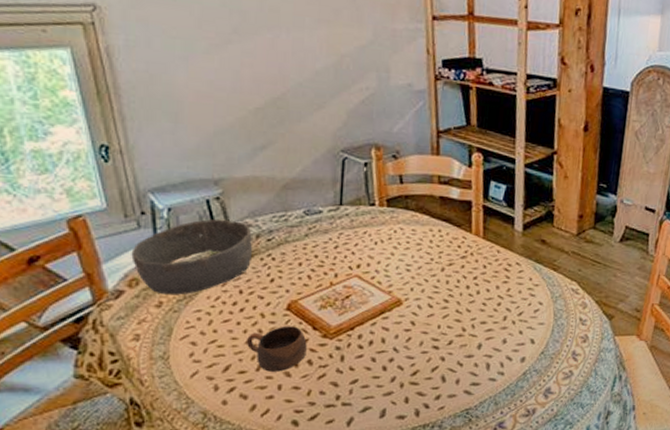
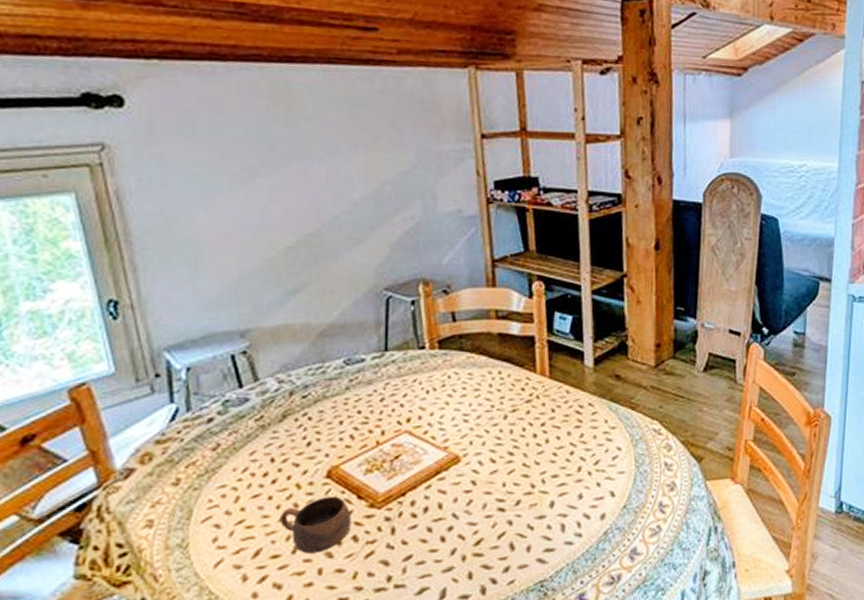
bowl: present [131,218,253,295] -> none [143,376,286,470]

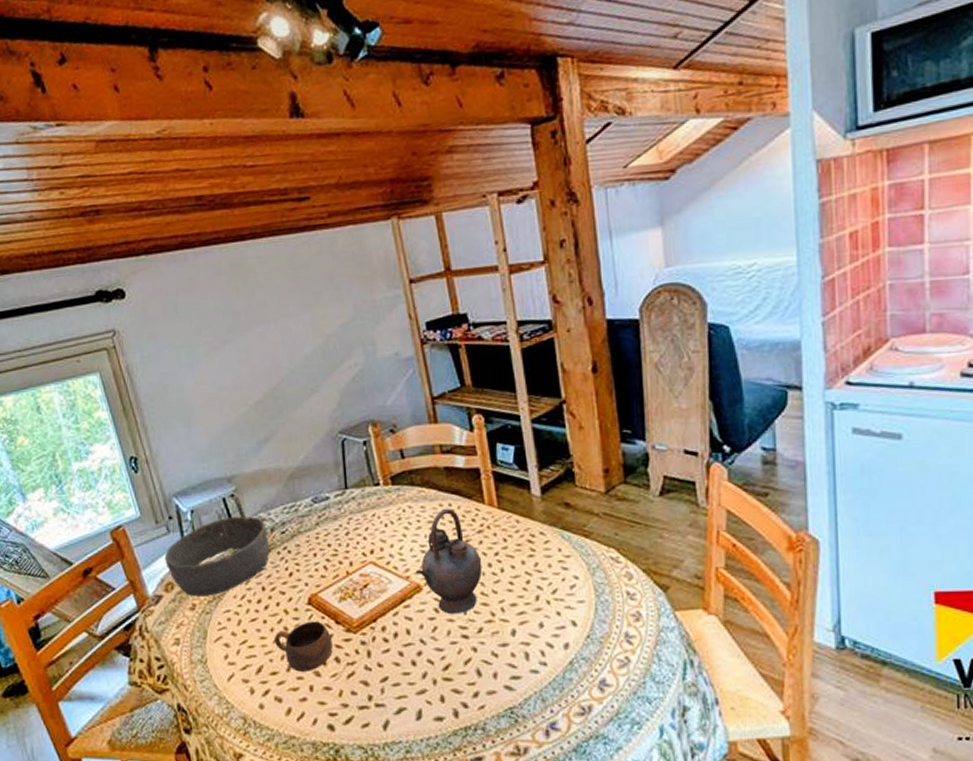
bowl: none [143,376,286,470] -> present [164,516,270,597]
teapot: none [455,376,527,487] -> present [415,508,483,615]

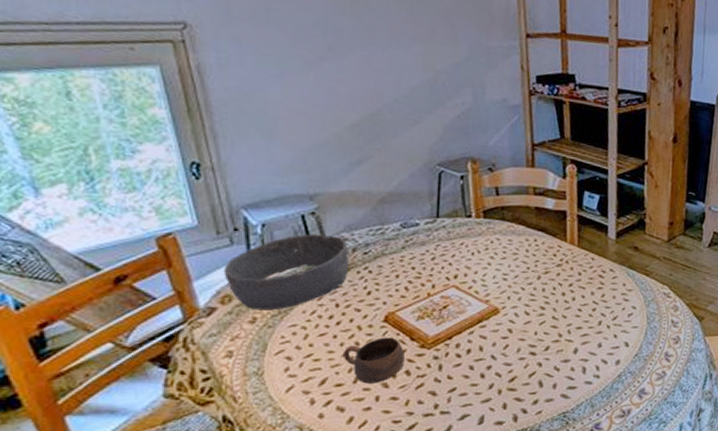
teapot: present [415,508,483,615] -> none [495,243,557,335]

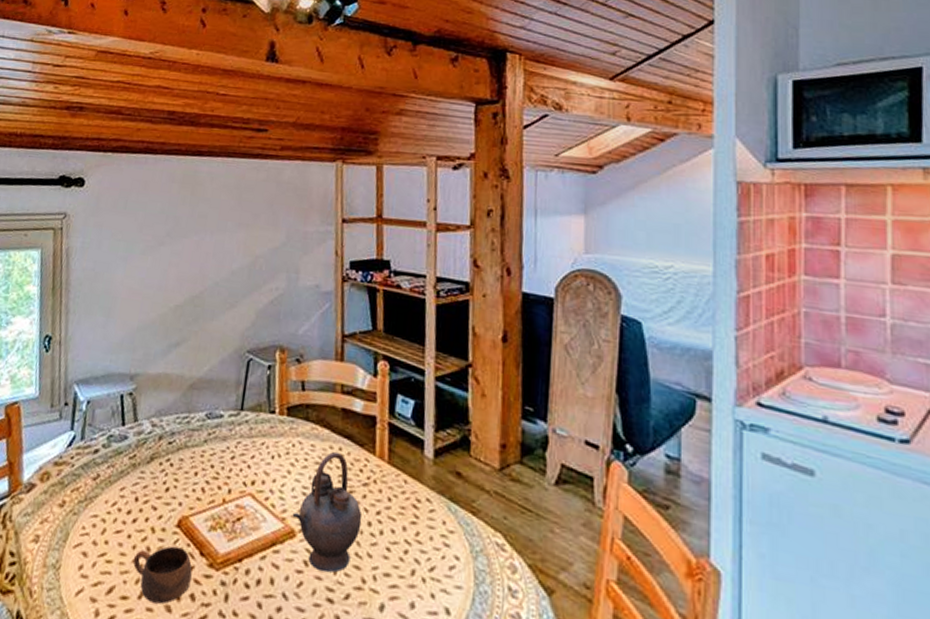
bowl: present [224,233,350,311] -> none [48,415,156,496]
teapot: none [495,243,557,335] -> present [292,451,362,573]

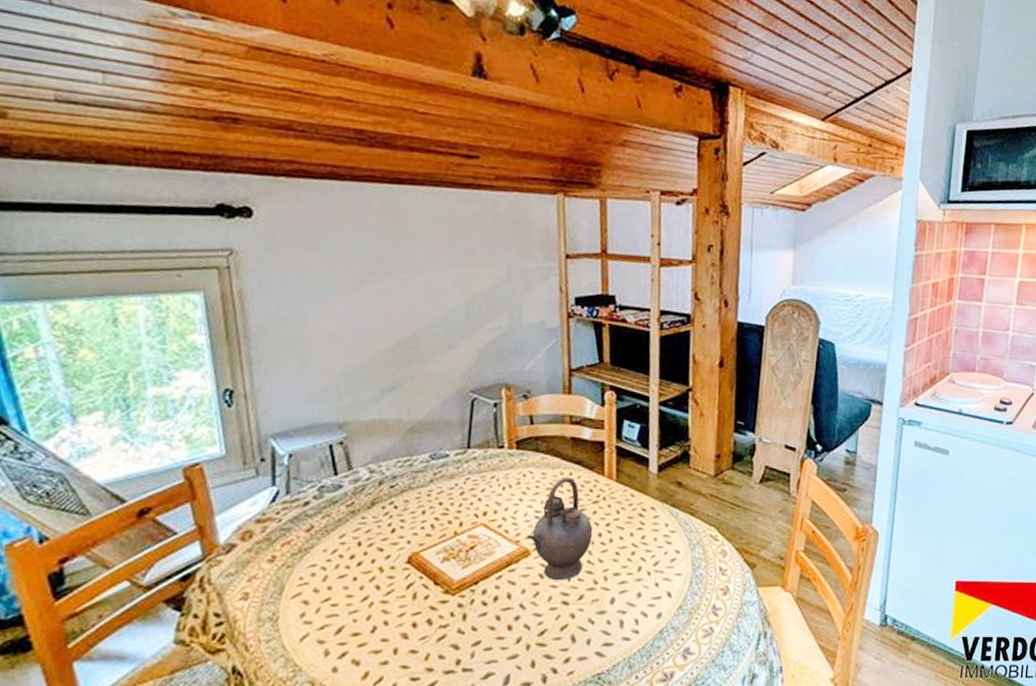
cup: present [133,546,193,604] -> none [361,581,427,633]

